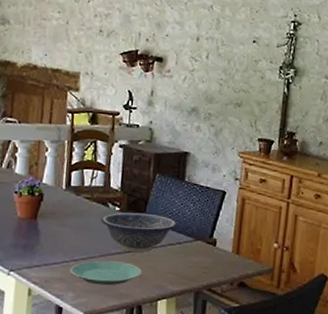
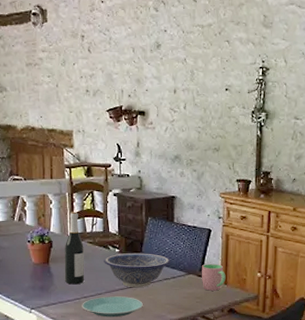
wine bottle: none [52,162,80,245] -> present [64,212,84,285]
cup: none [211,230,239,261] -> present [202,264,226,291]

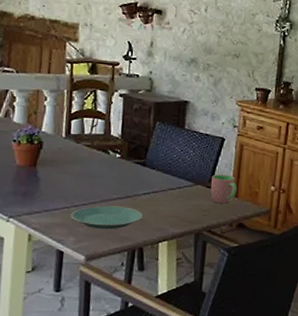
wine bottle: present [64,212,84,285] -> none [52,110,80,192]
decorative bowl: present [104,252,171,288] -> none [101,159,178,198]

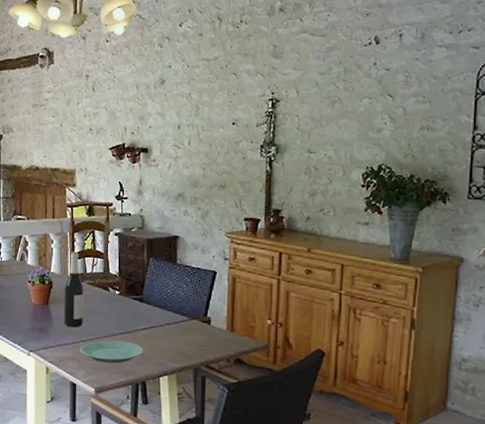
wine bottle: none [52,110,80,192] -> present [63,252,84,328]
cup: present [210,174,237,204] -> none [206,309,232,339]

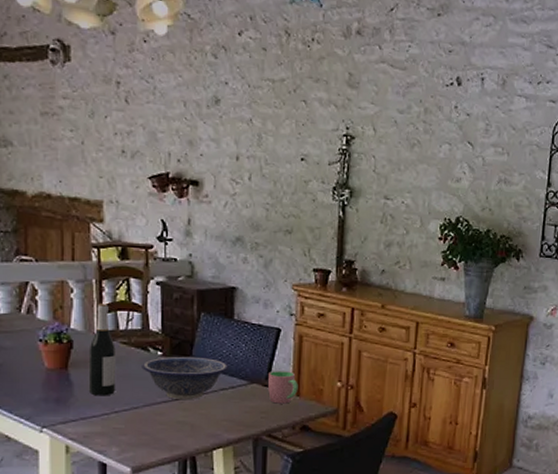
plate: present [80,340,143,364] -> none [111,410,192,438]
decorative bowl: none [103,295,173,333] -> present [142,356,229,401]
cup: none [206,309,232,339] -> present [268,371,298,404]

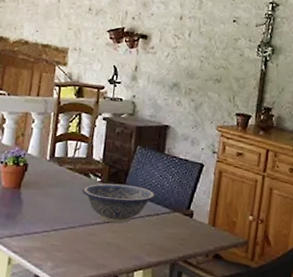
wine bottle: present [88,303,115,396] -> none [34,133,63,215]
cup: present [268,371,298,404] -> none [187,202,215,233]

